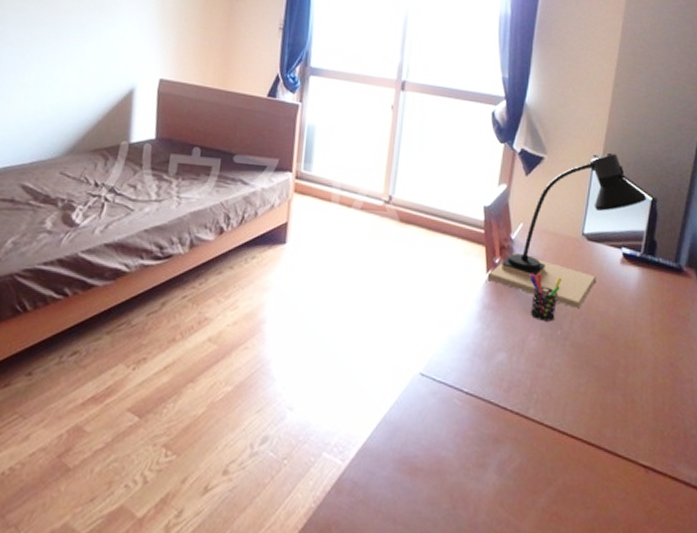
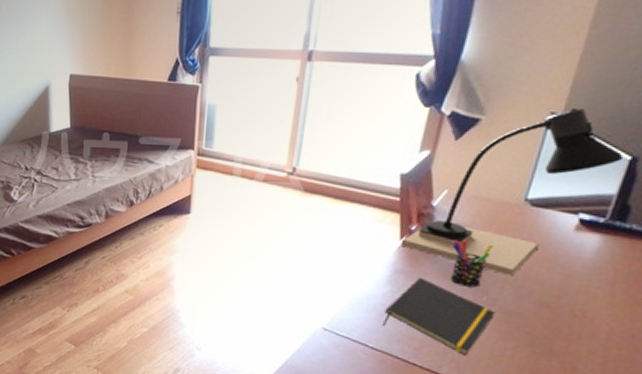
notepad: none [474,313,568,395] -> present [381,278,495,355]

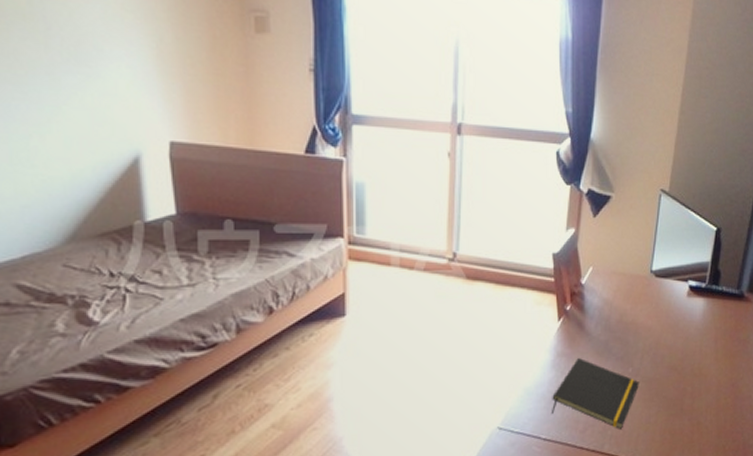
desk lamp: present [401,107,624,276] -> none [559,185,712,345]
pen holder: present [450,240,493,288] -> none [601,316,632,361]

